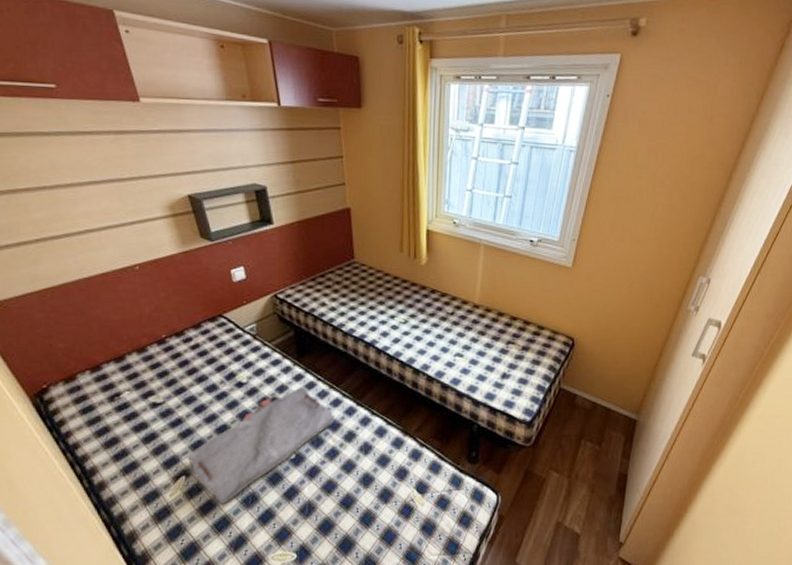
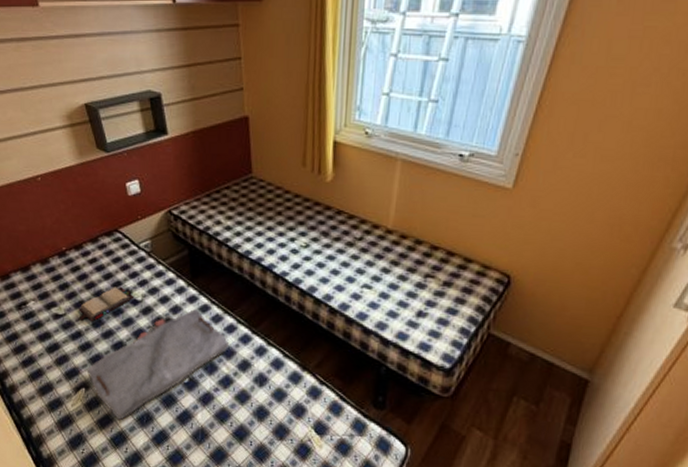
hardback book: none [179,371,240,408] -> present [78,286,135,322]

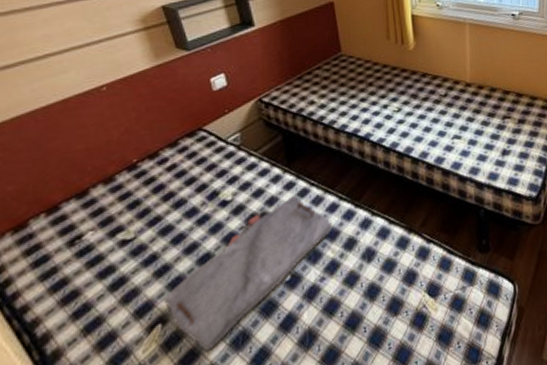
hardback book: present [78,286,135,322] -> none [153,190,223,241]

